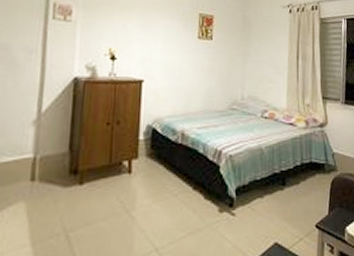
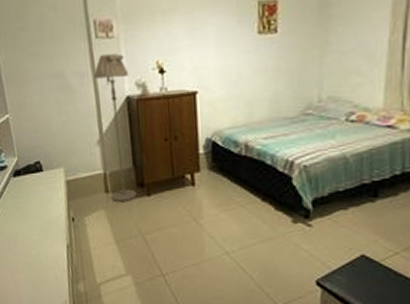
floor lamp: none [36,35,81,193] -> present [94,53,137,203]

